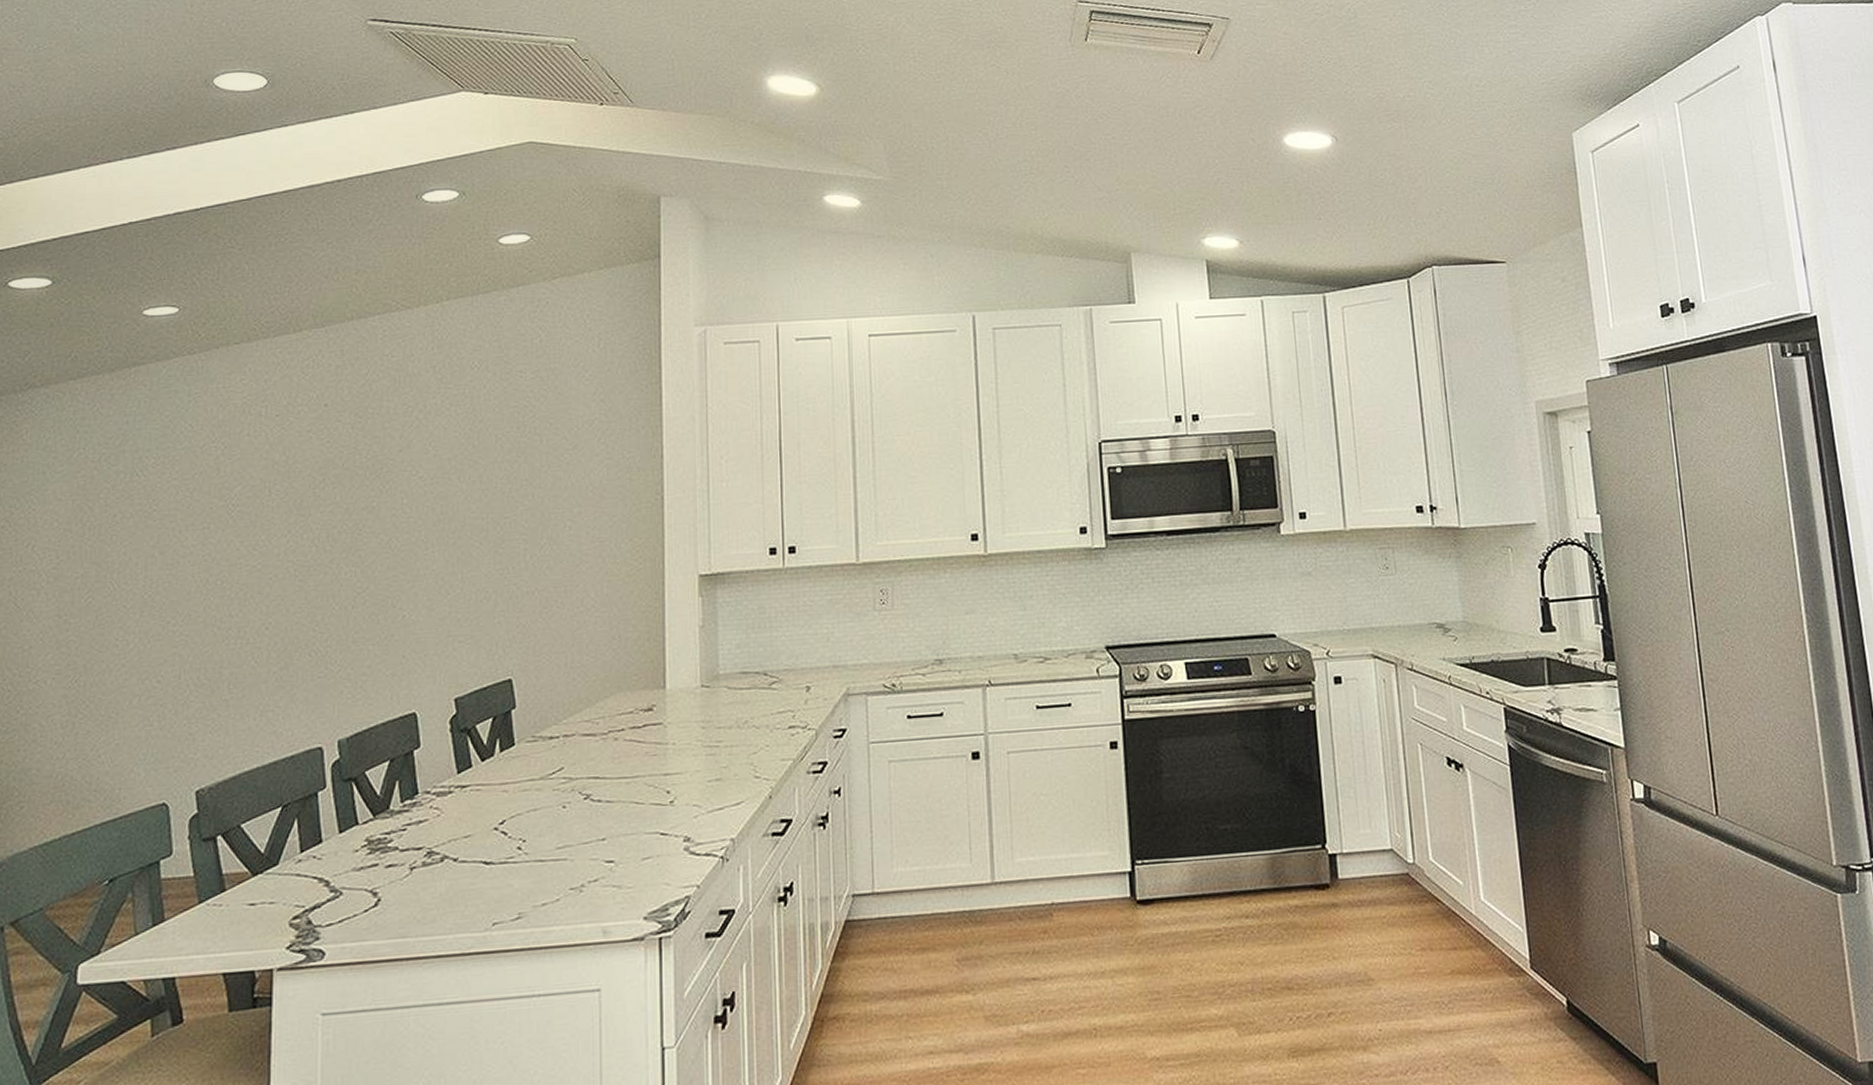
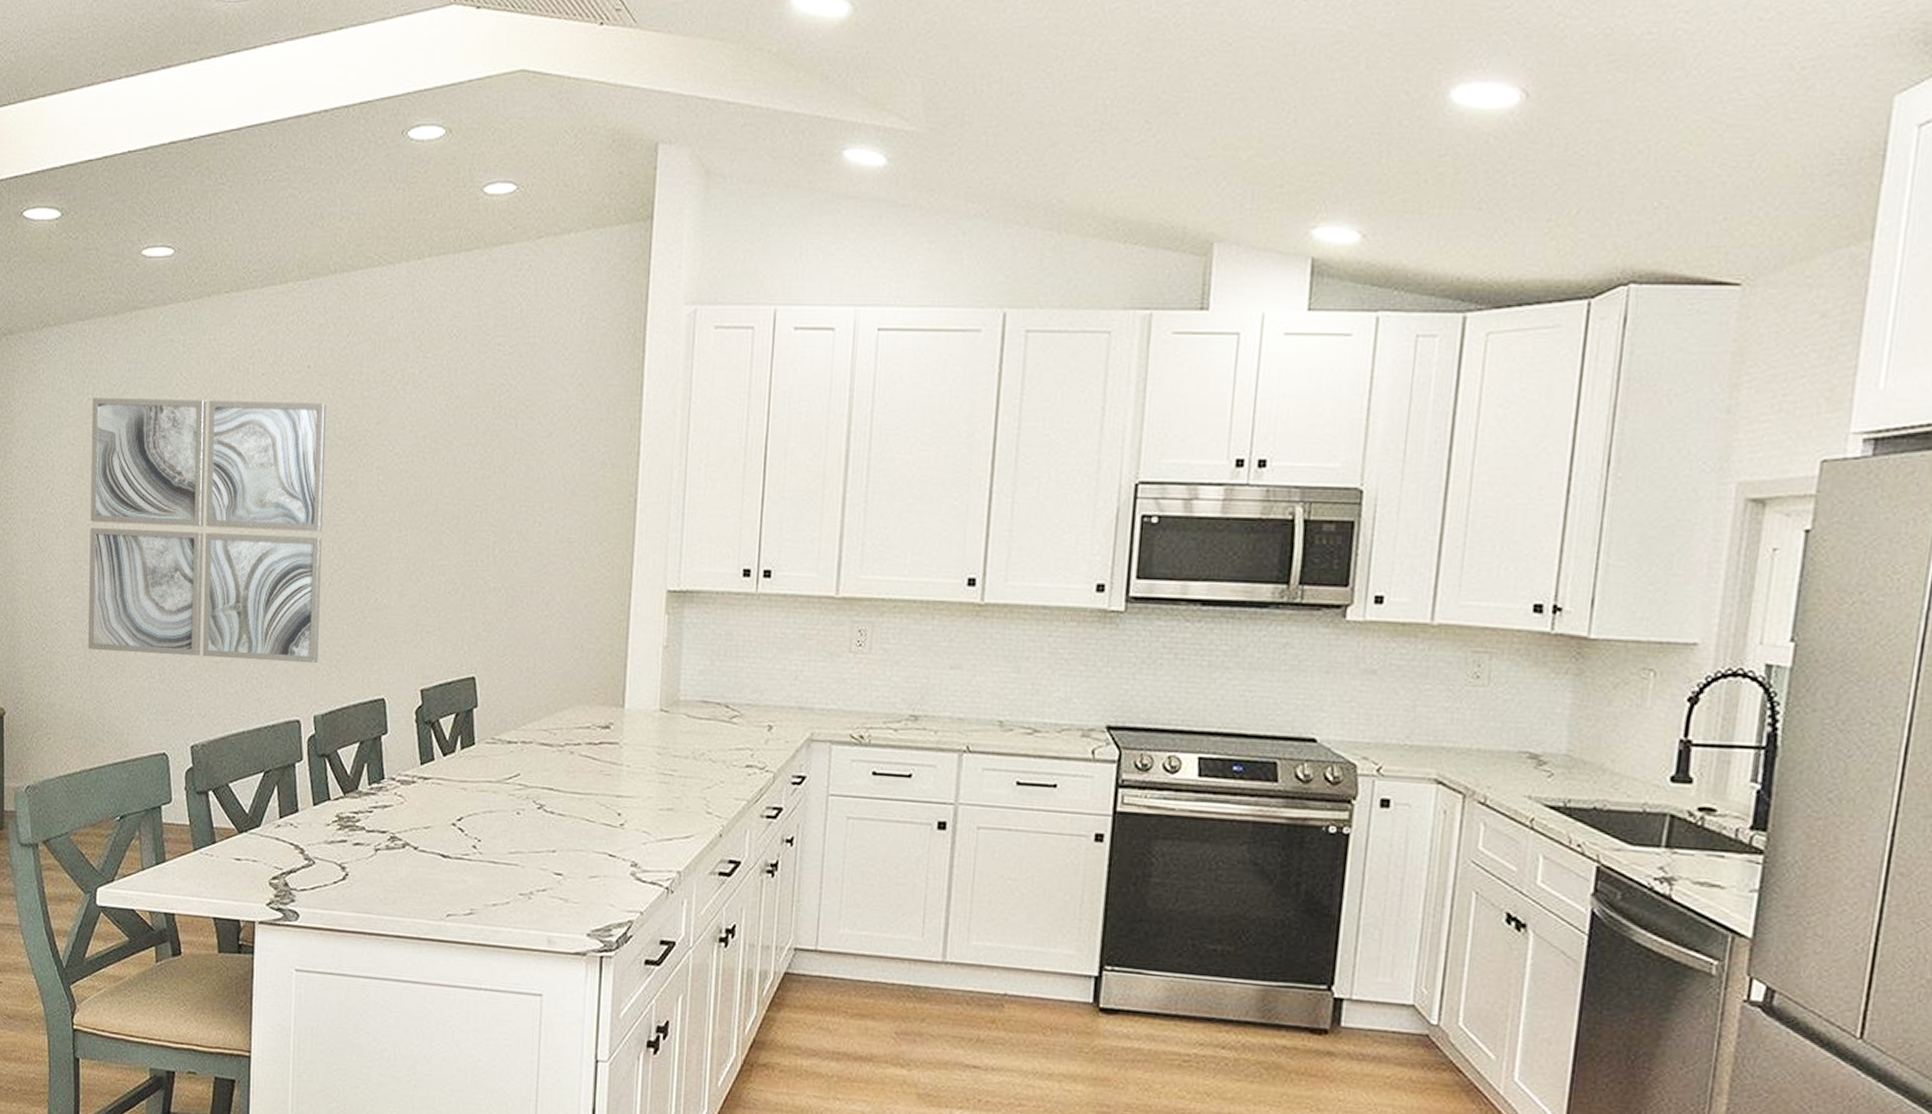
wall art: none [73,437,346,705] -> present [88,398,327,664]

